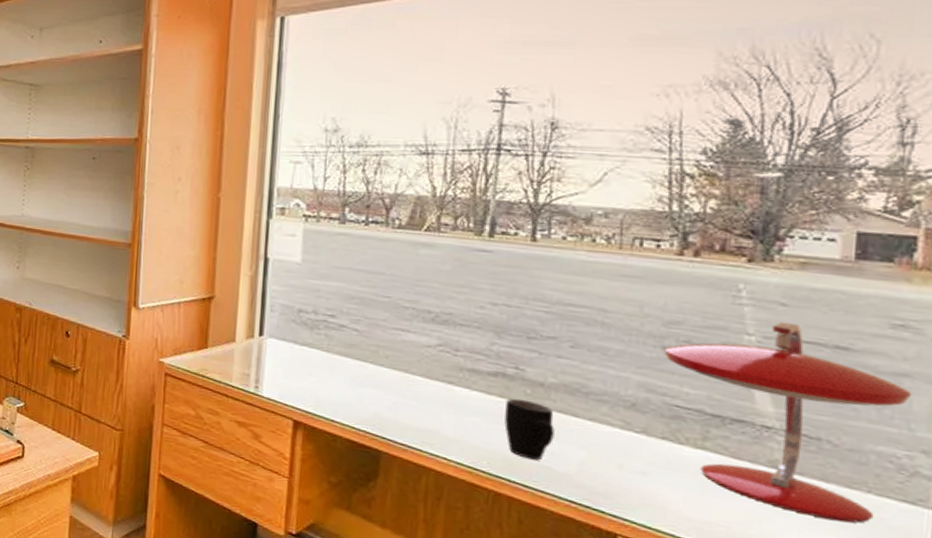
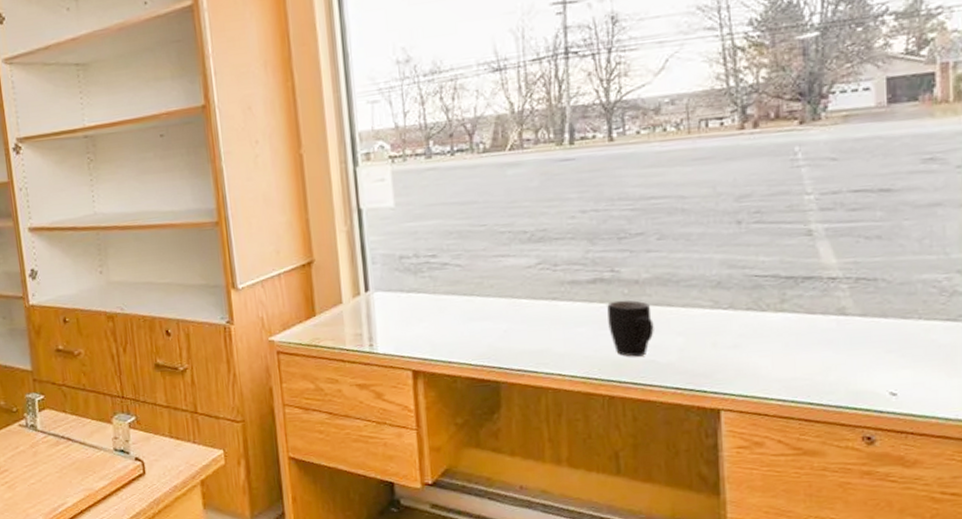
desk lamp: present [664,322,912,523] -> none [738,175,945,352]

